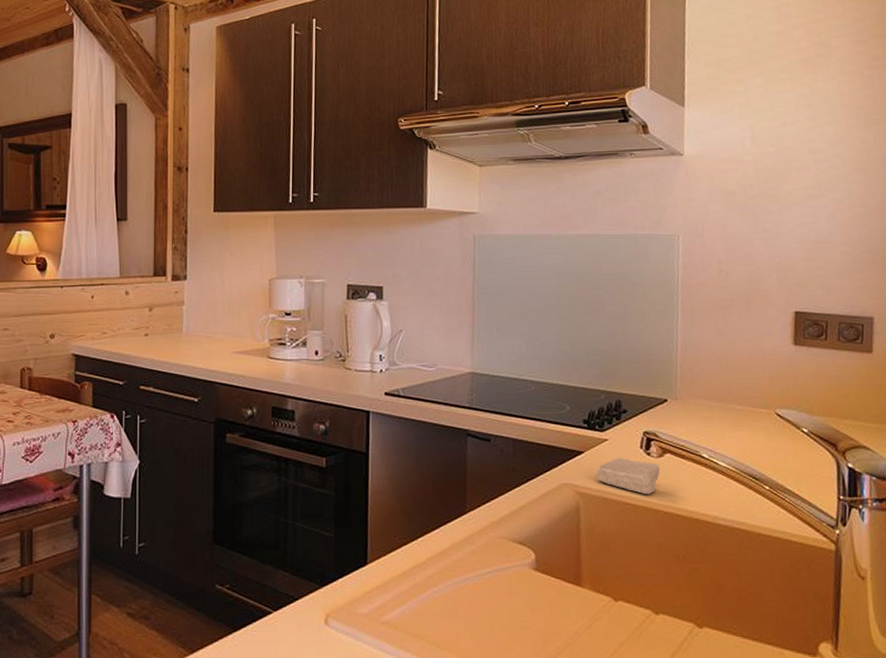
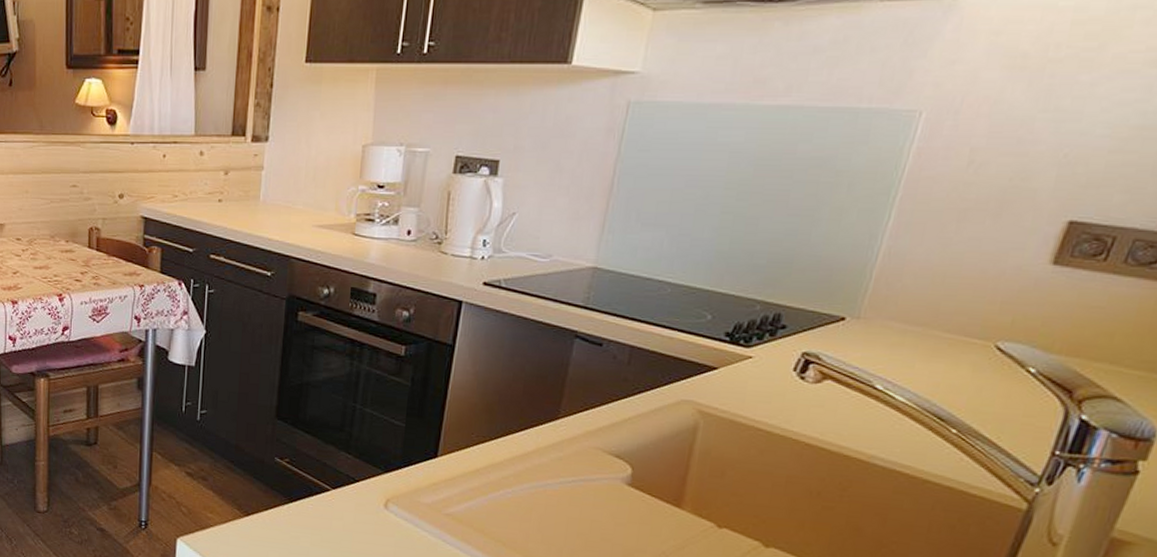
soap bar: present [596,457,660,495] -> none [727,378,814,423]

